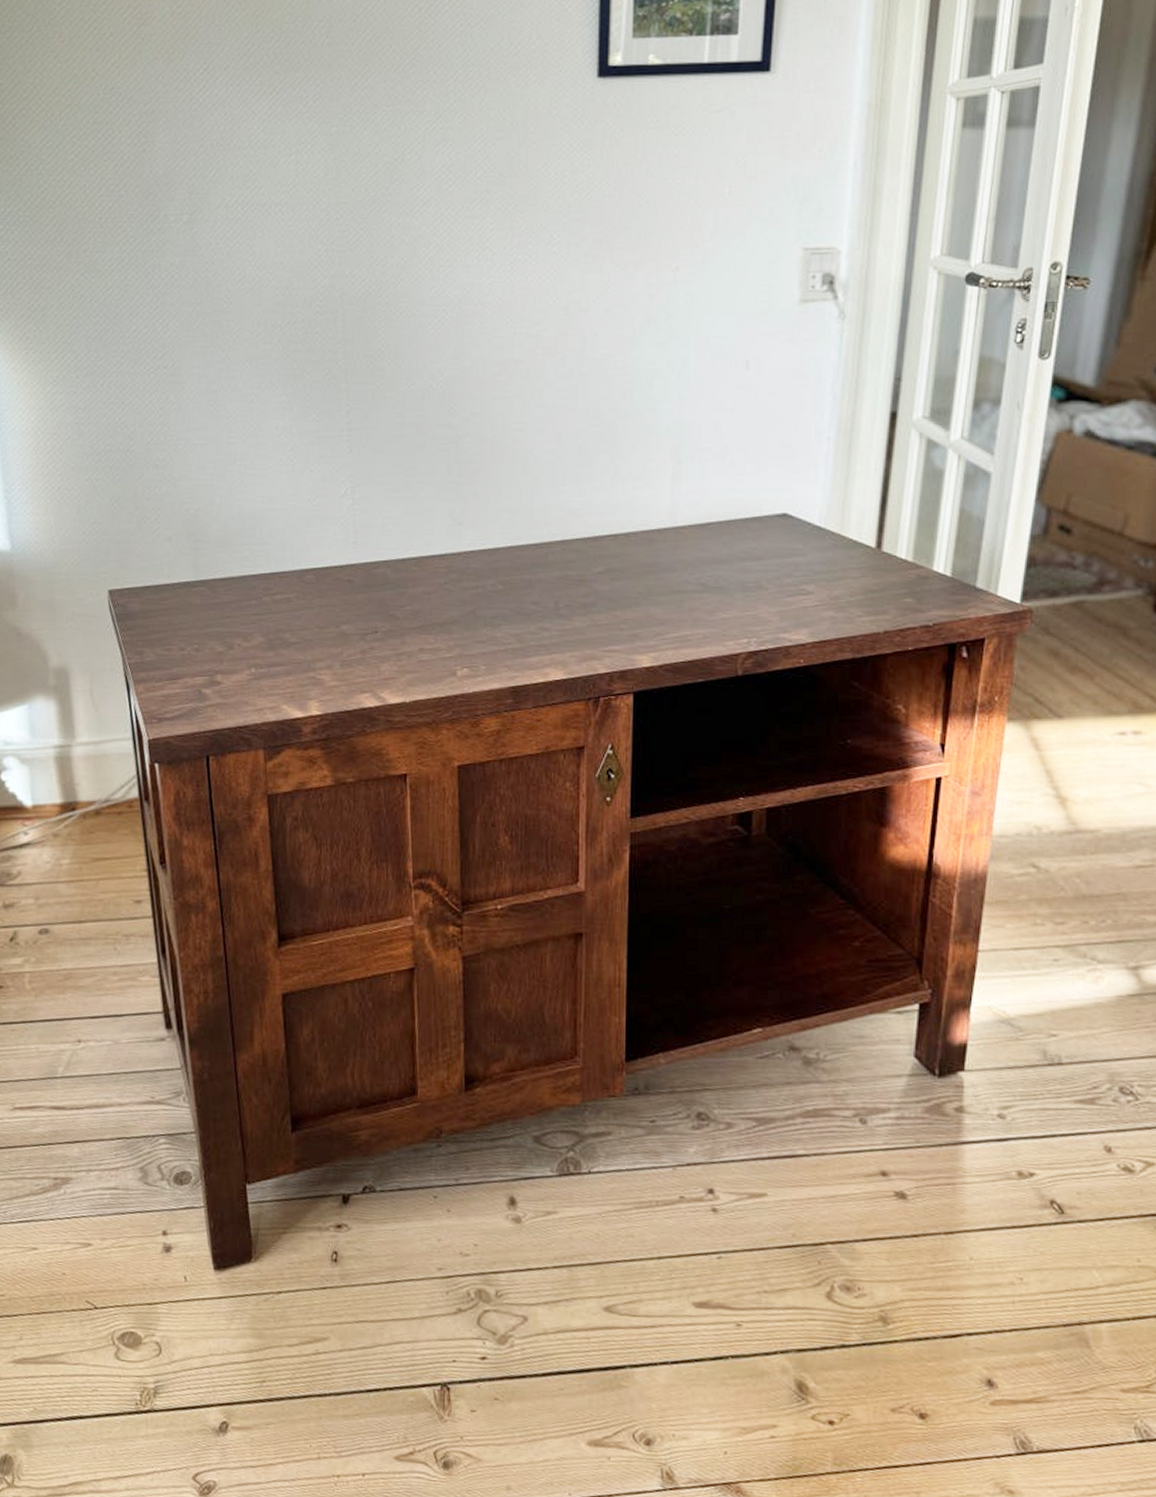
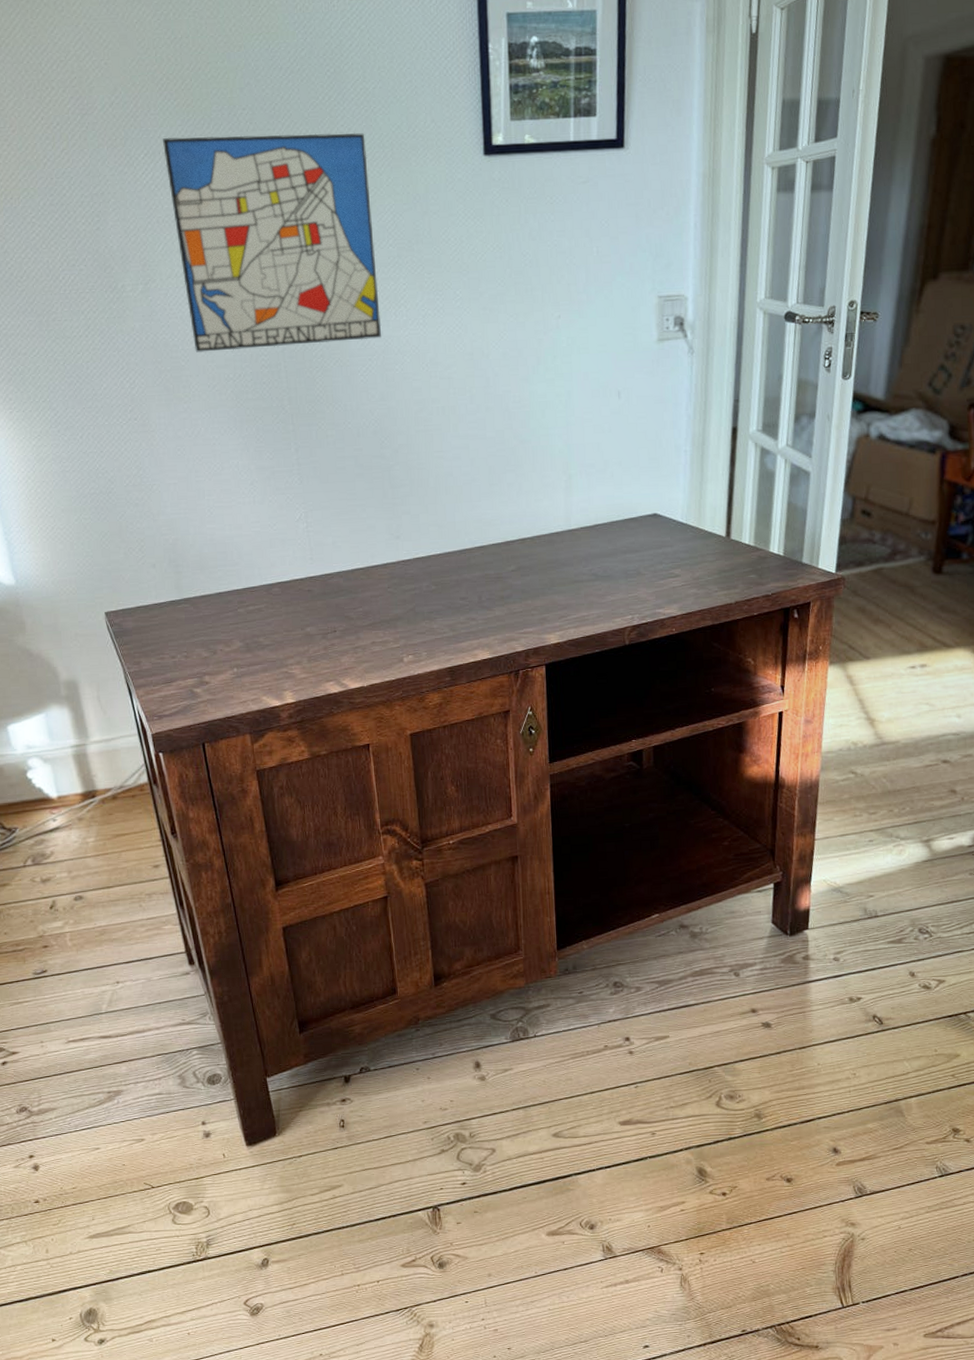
wall art: none [225,49,461,294] -> present [163,132,382,352]

